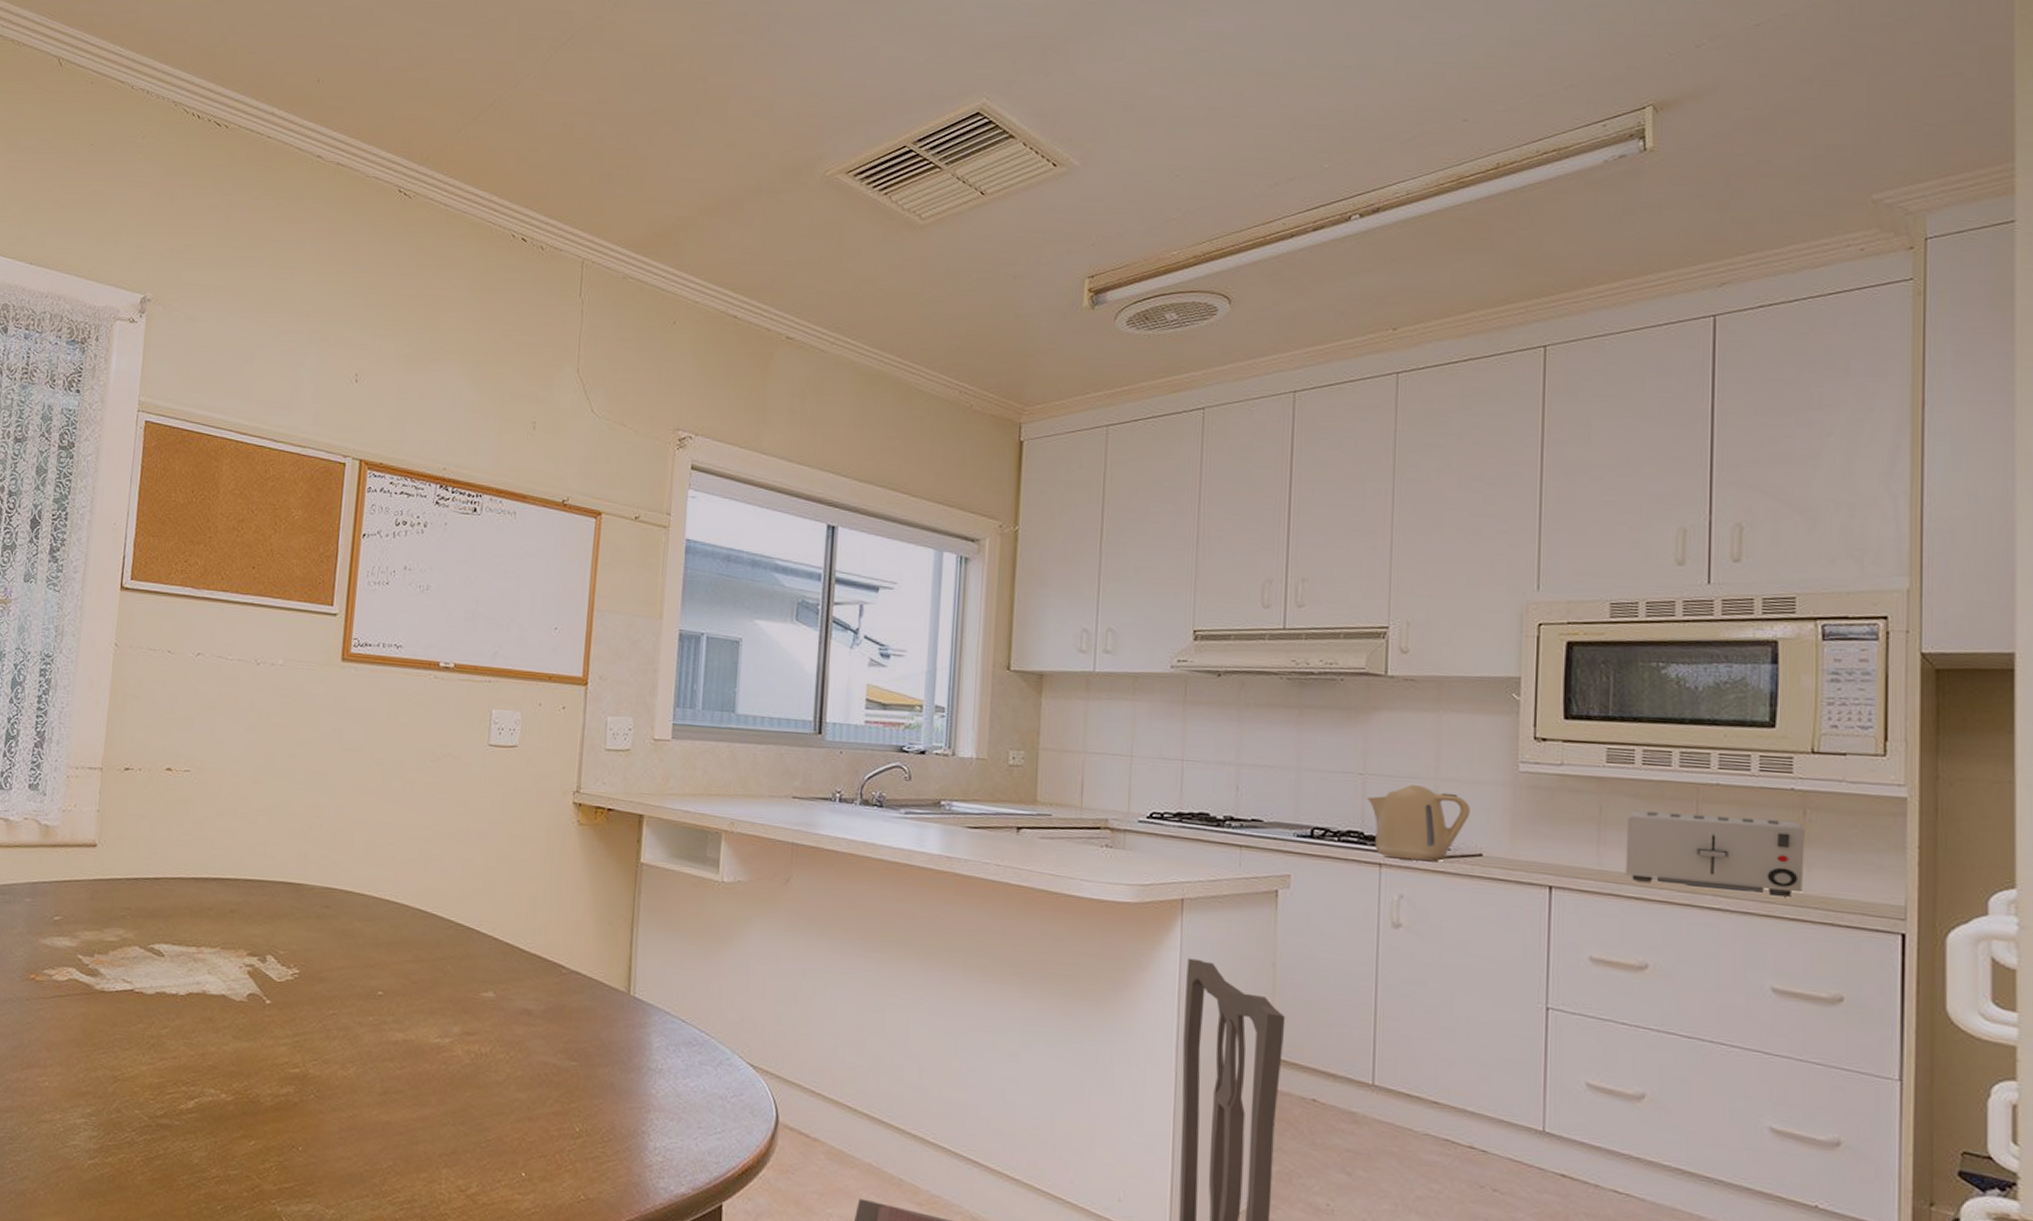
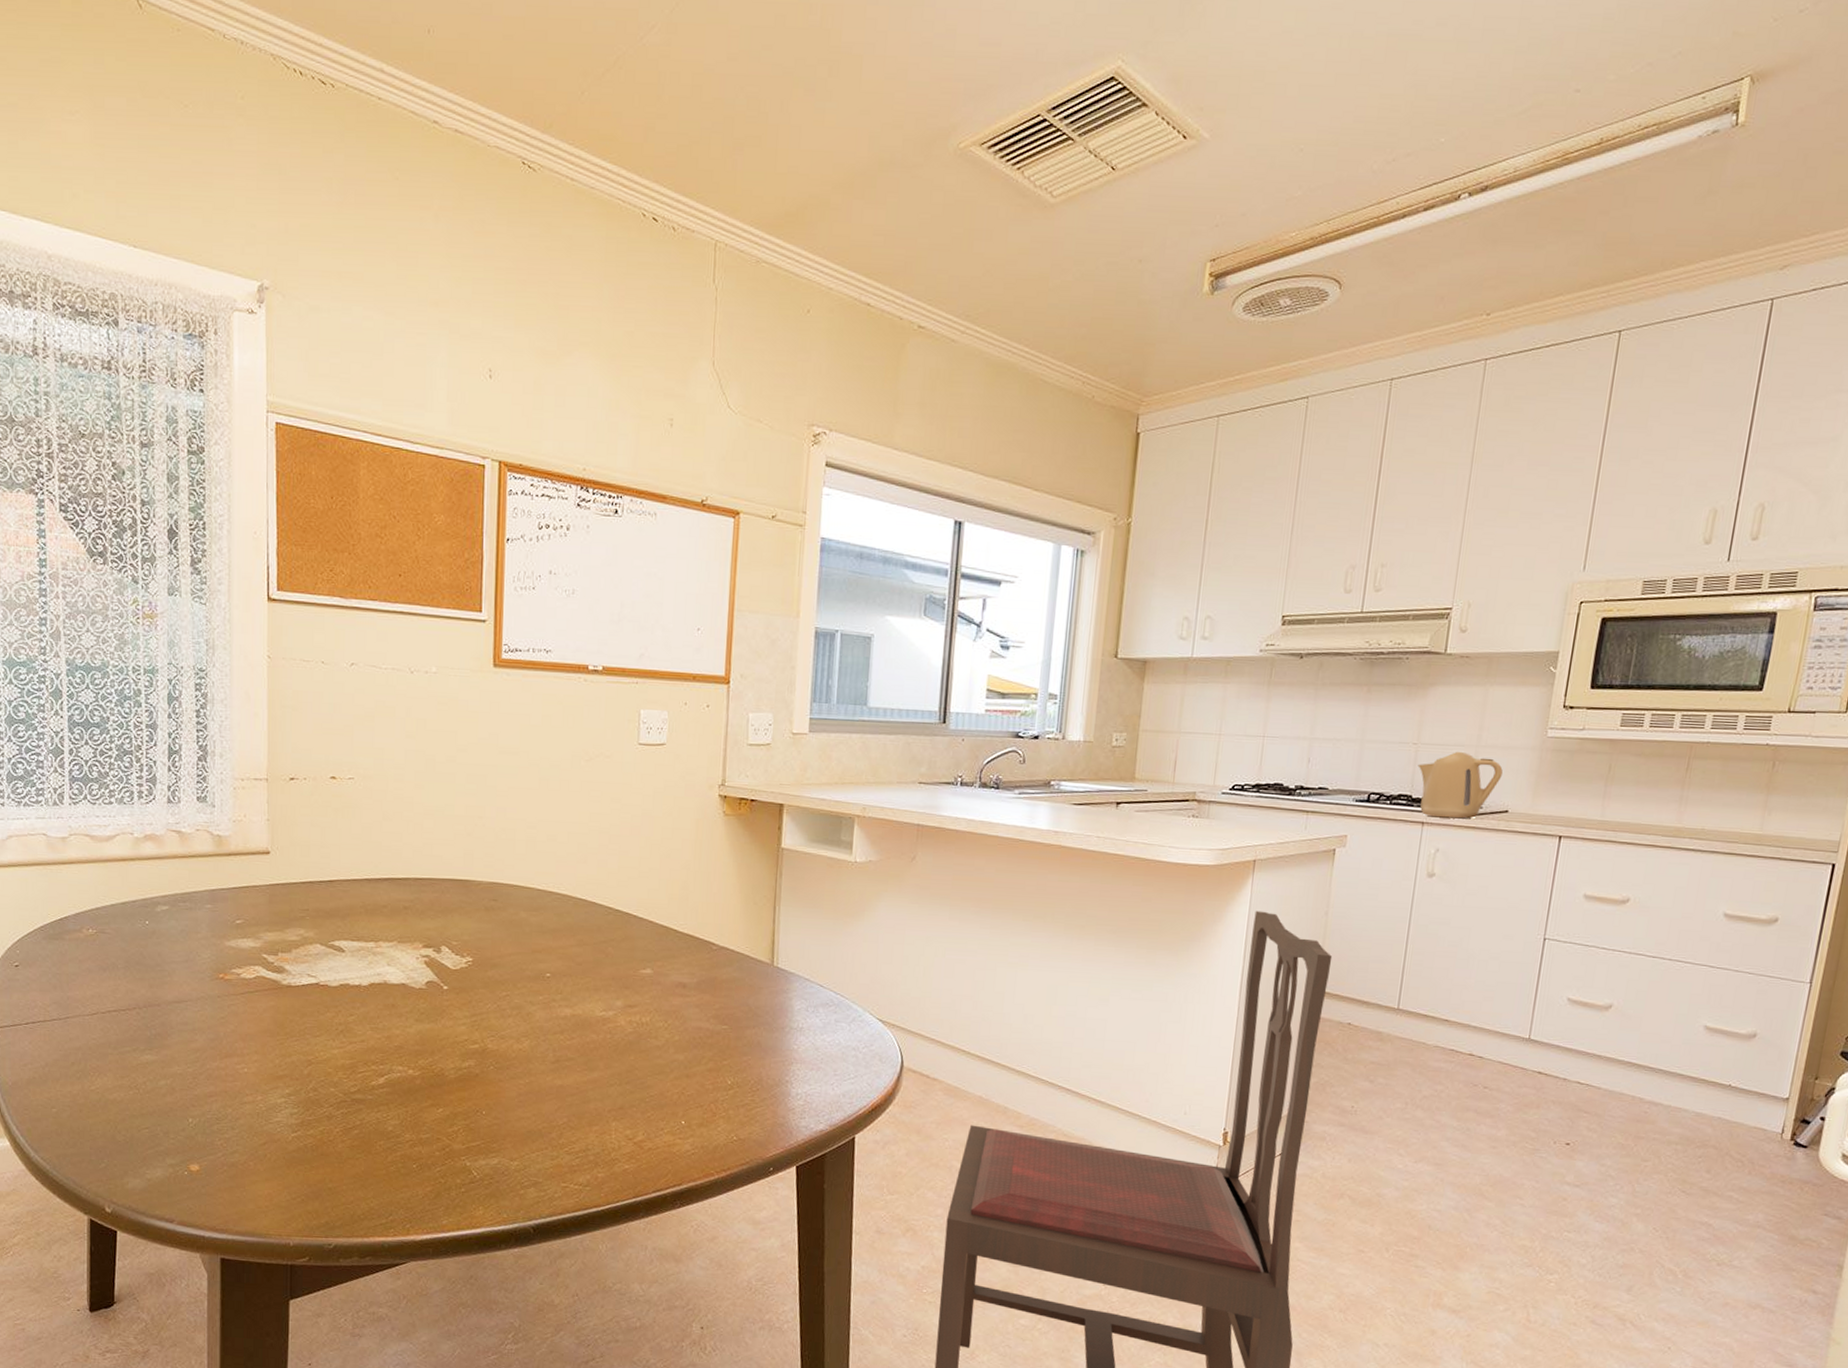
toaster: present [1625,810,1805,897] -> none [1622,767,1772,837]

